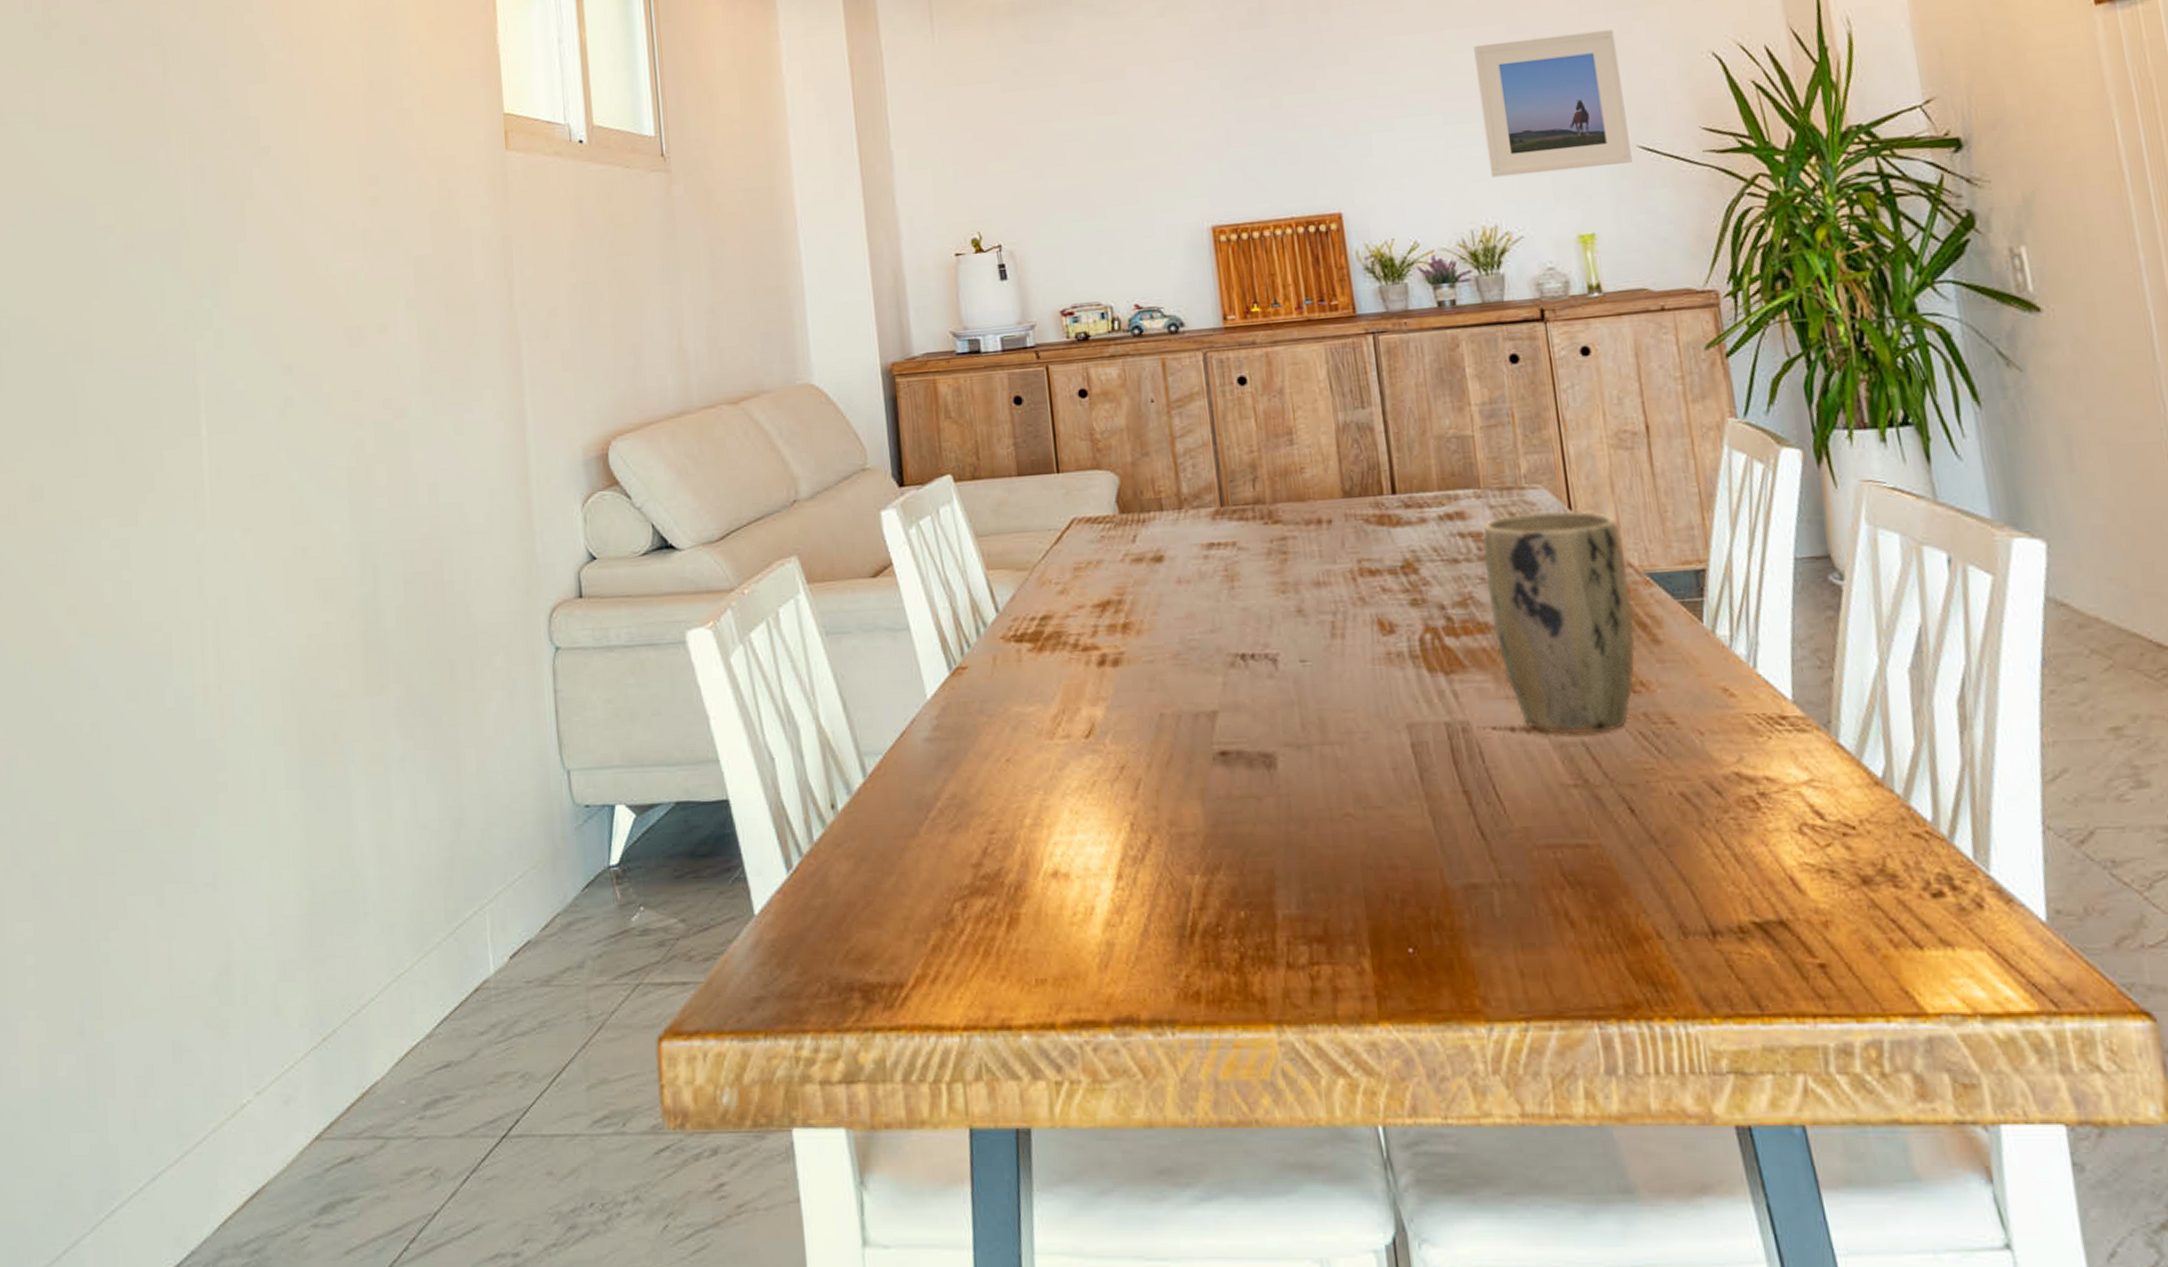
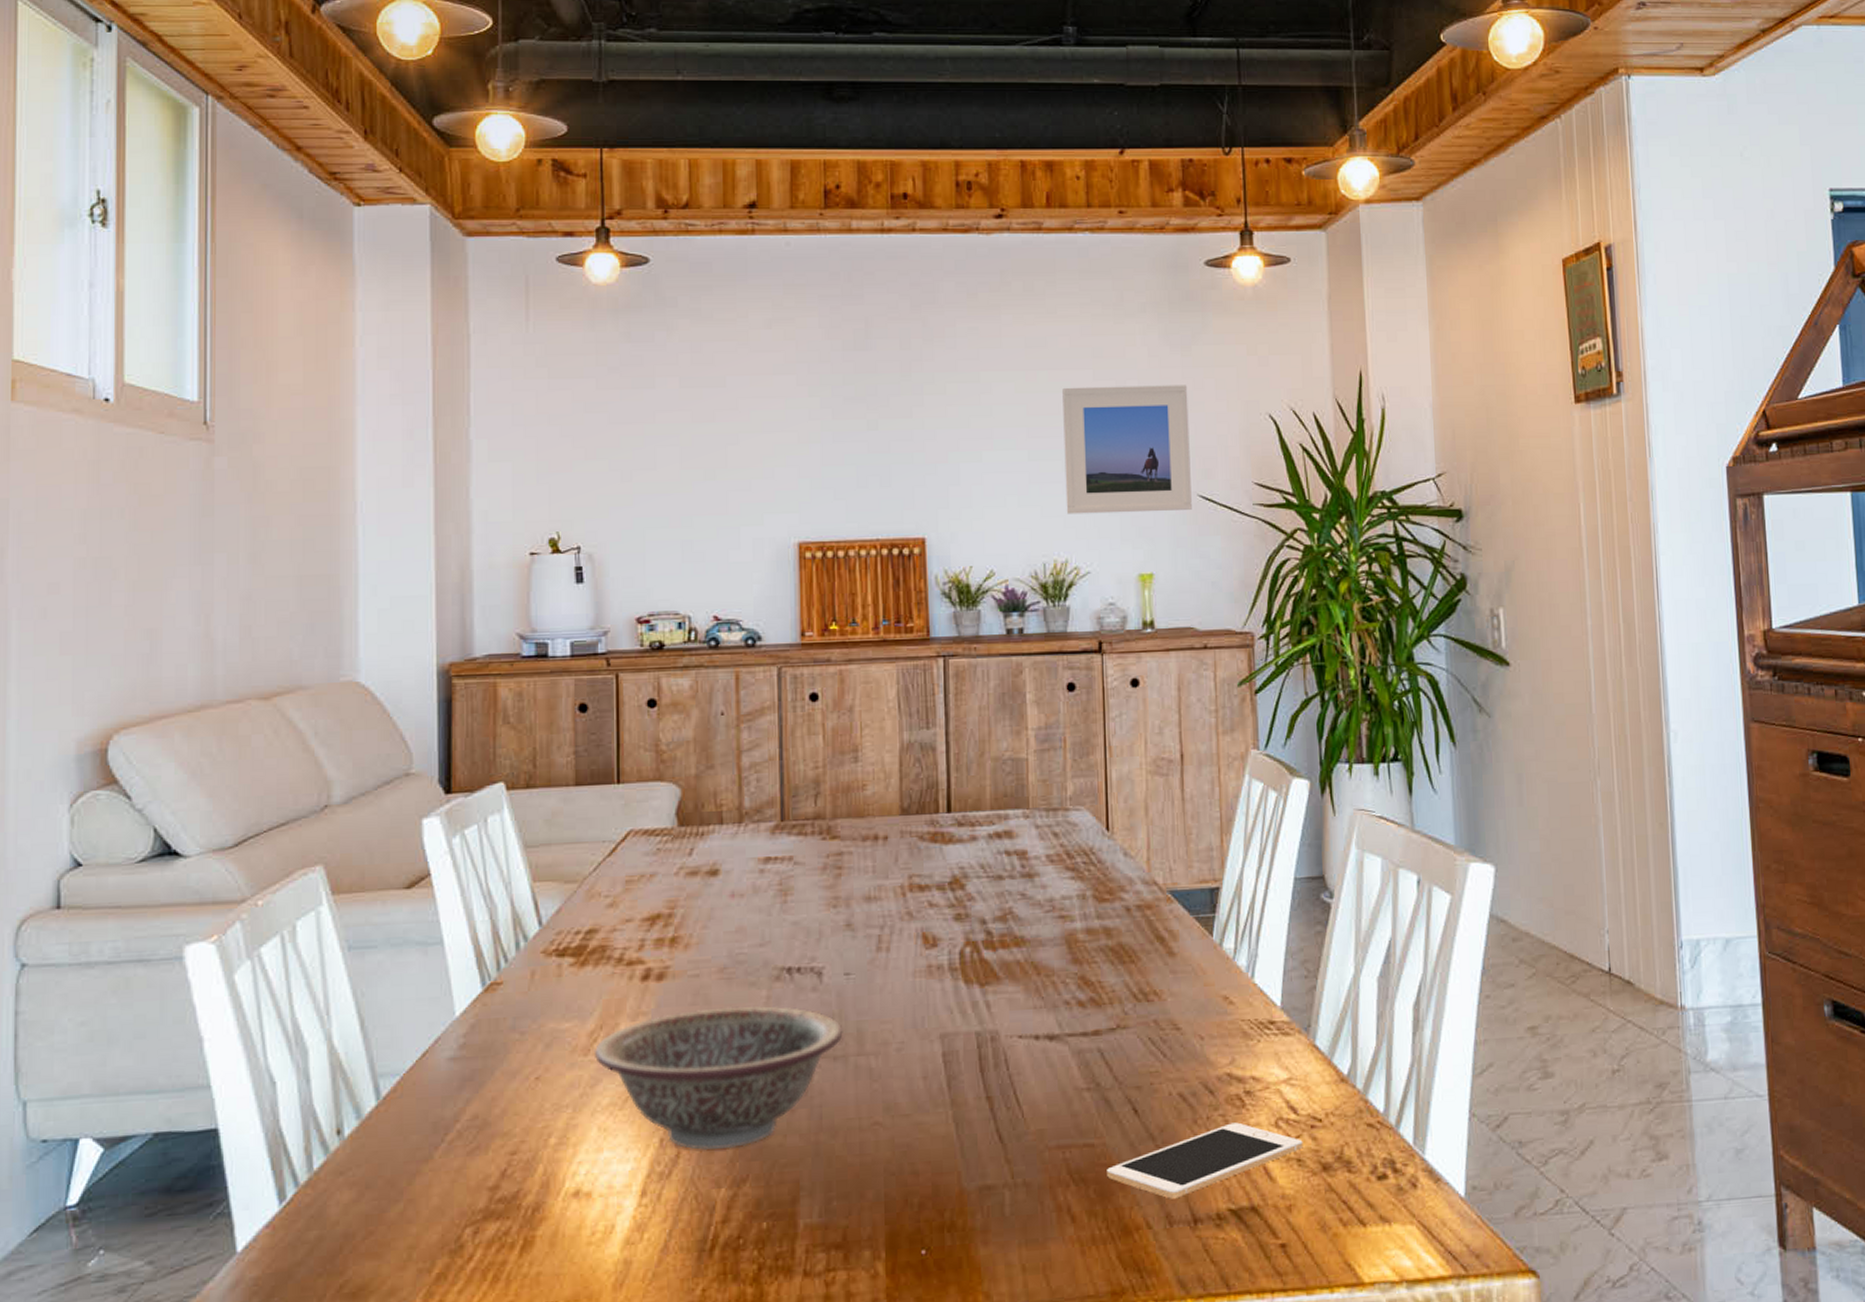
decorative bowl: none [1058,691,1305,835] -> present [593,1005,843,1150]
plant pot: present [1482,510,1636,734] -> none [1026,831,1154,1041]
cell phone: none [1605,827,1836,908] -> present [1107,1122,1303,1199]

